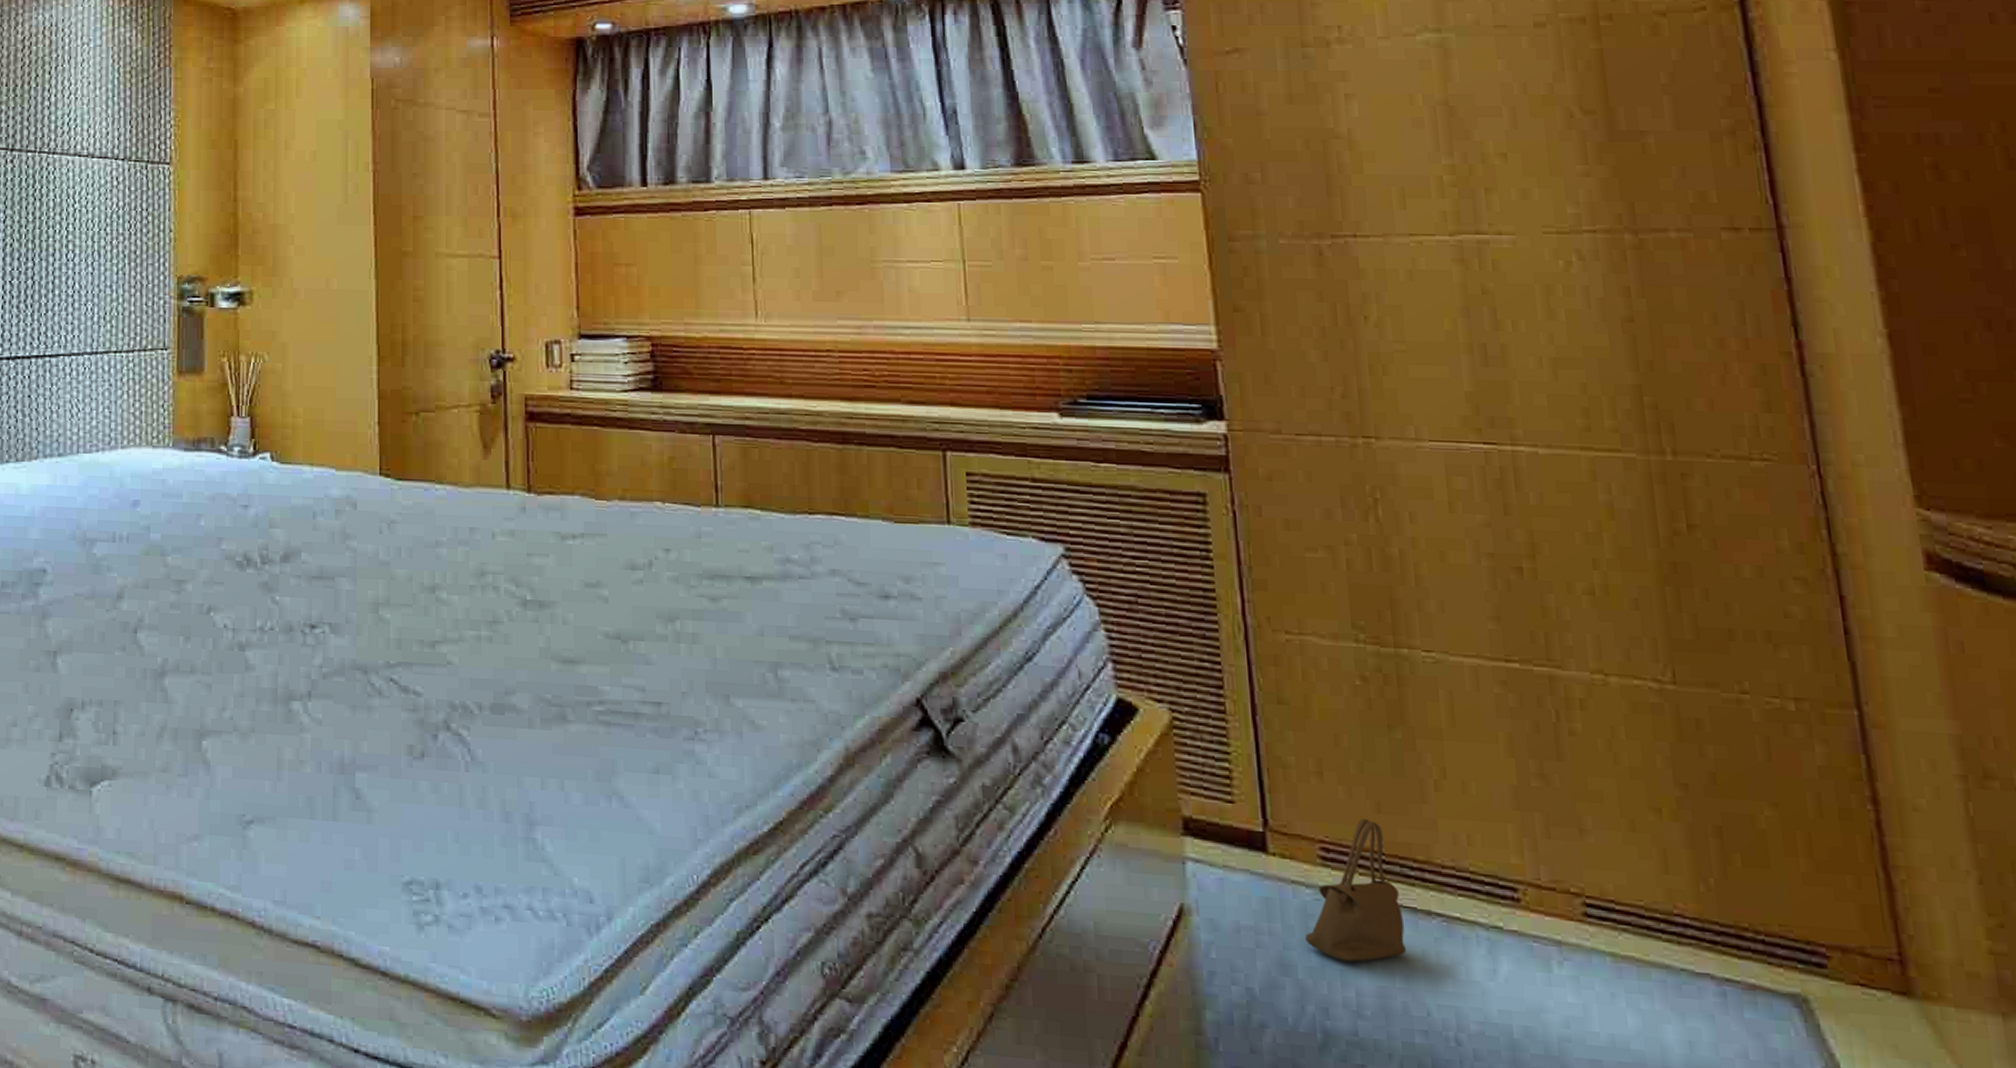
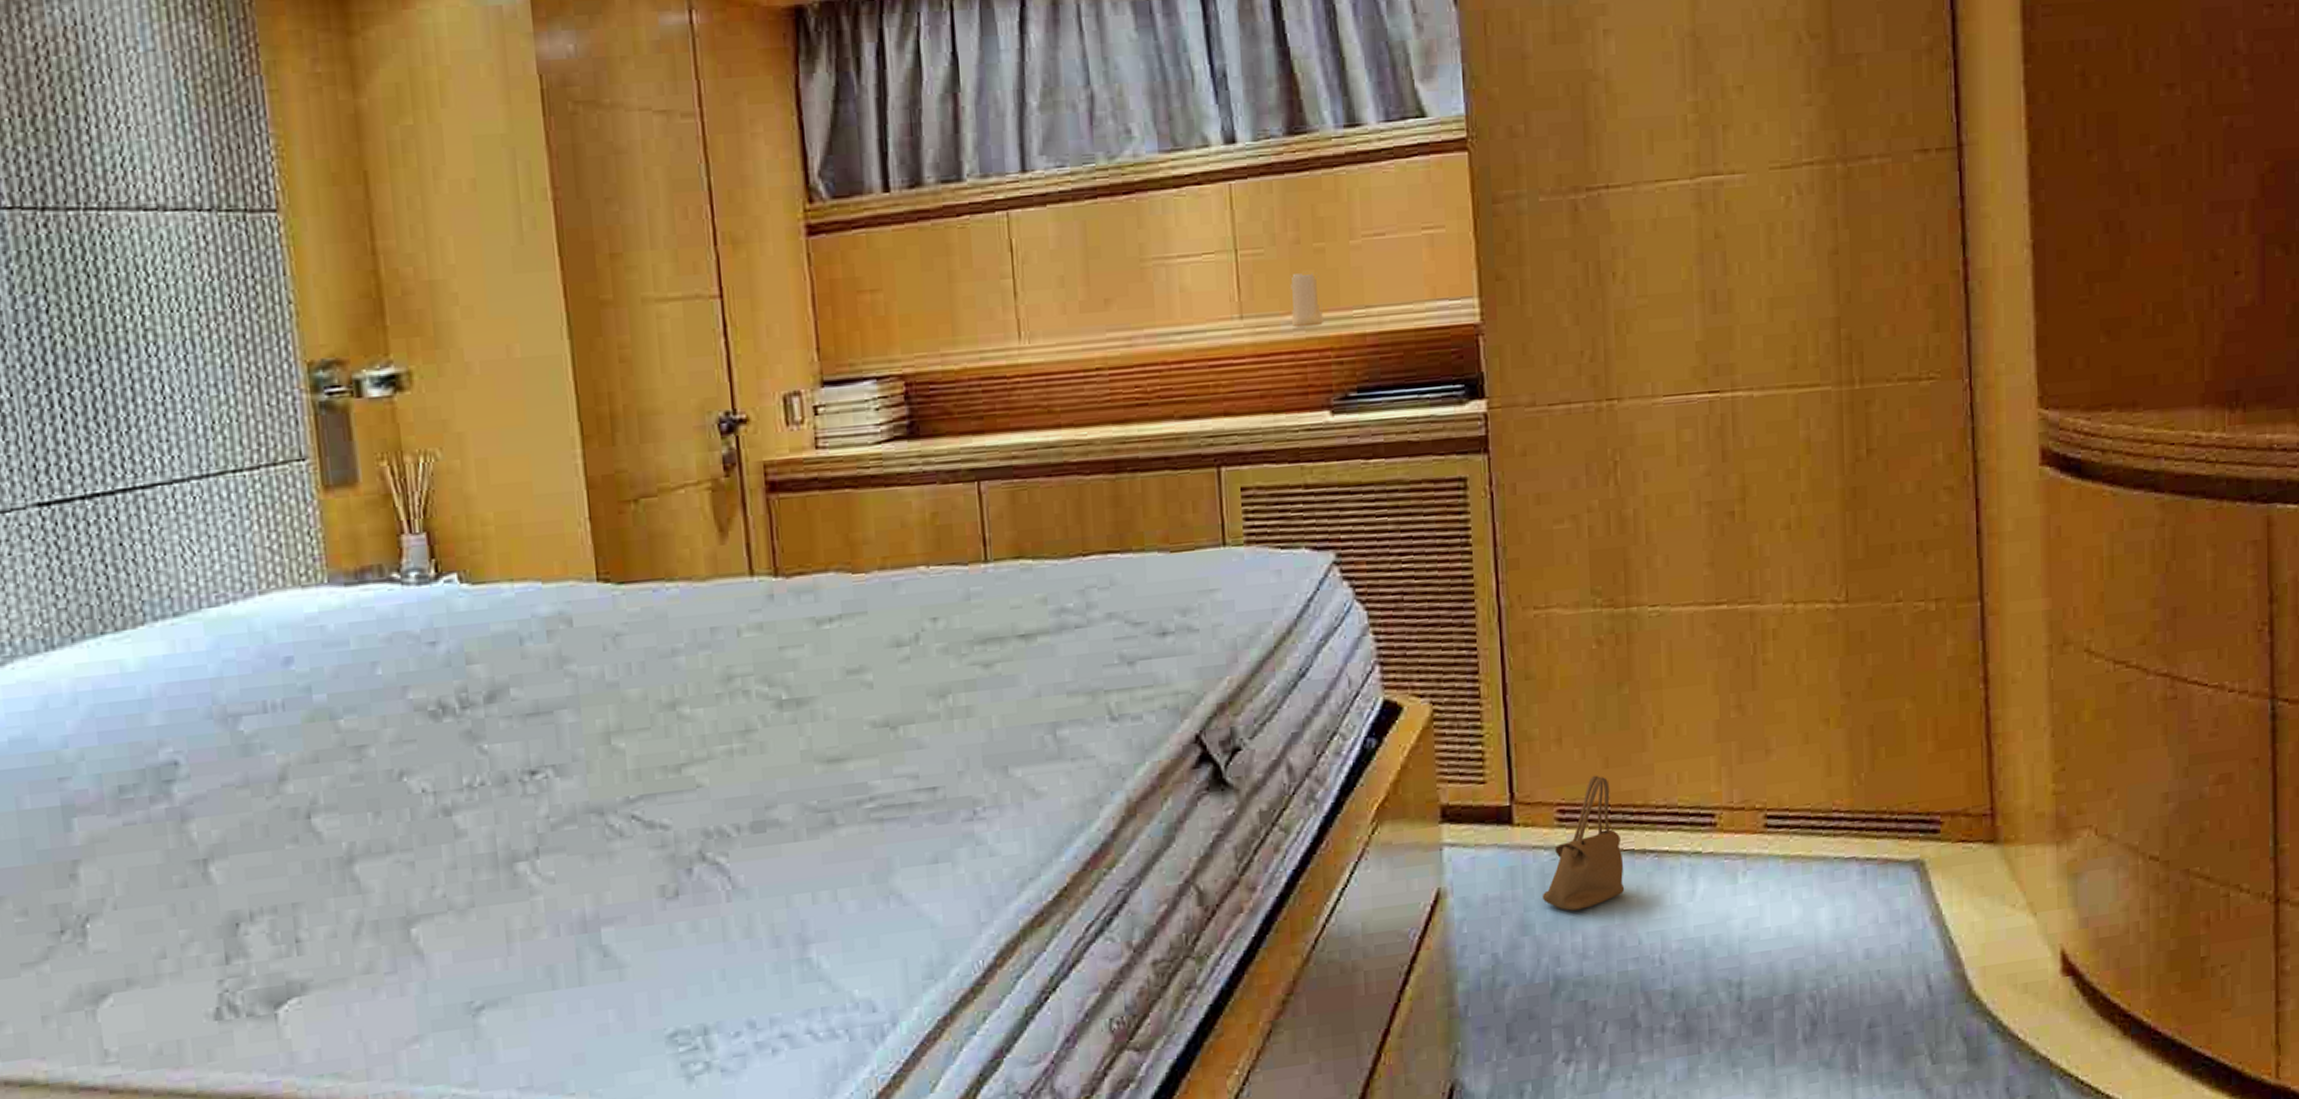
candle: none [1018,285,1051,335] -> present [1290,271,1323,328]

